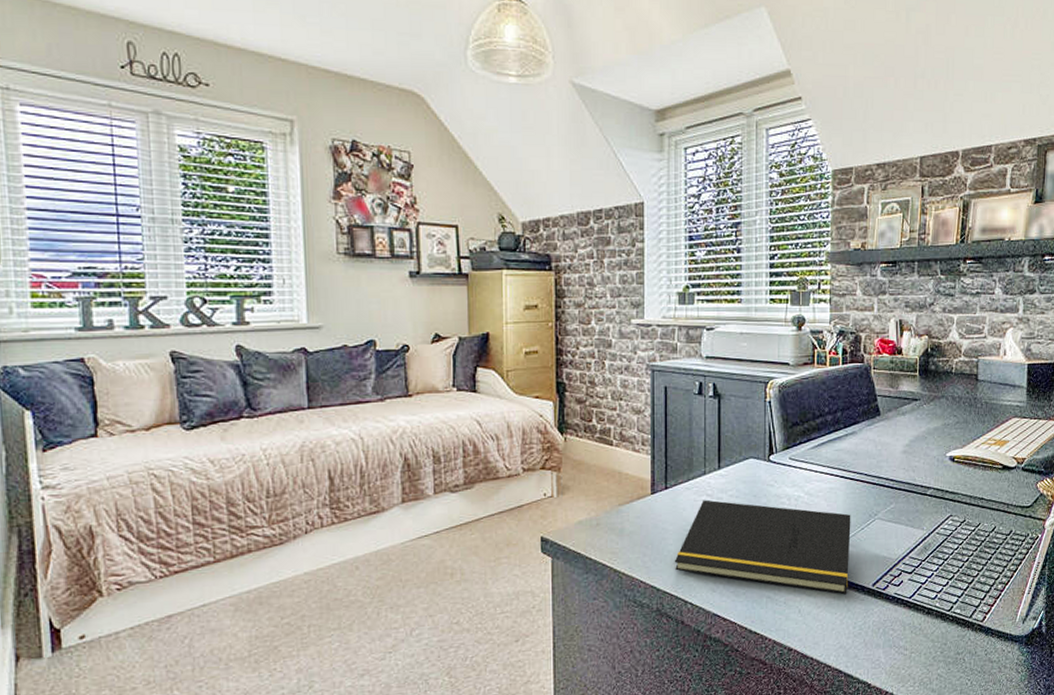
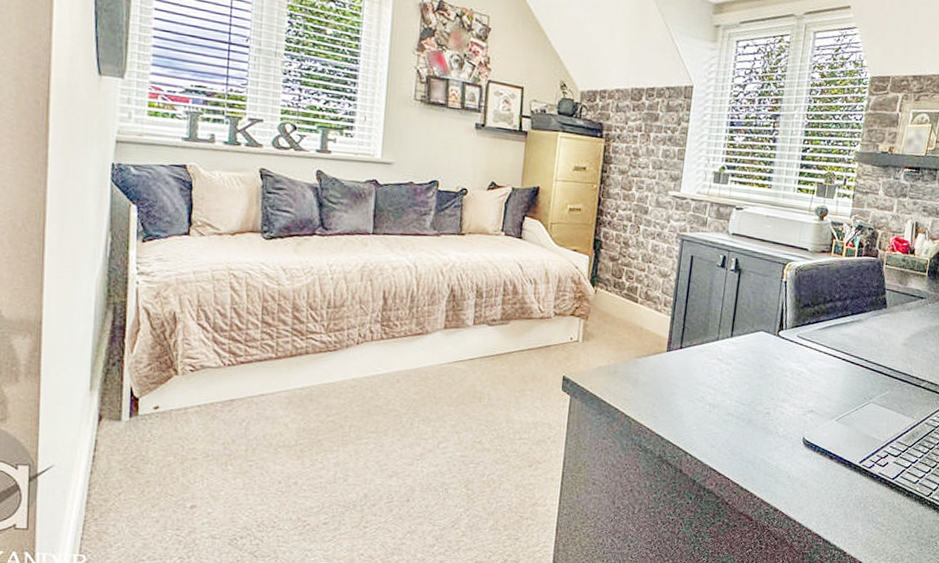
notepad: present [674,499,851,595] -> none [680,363,848,468]

